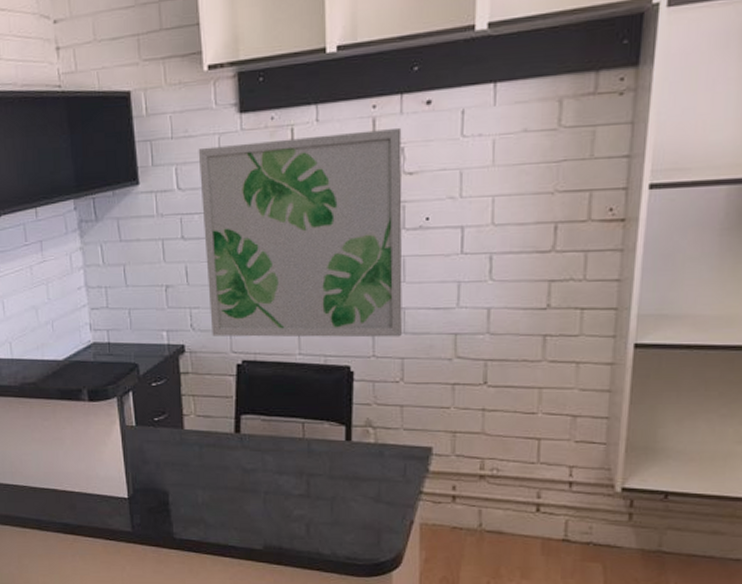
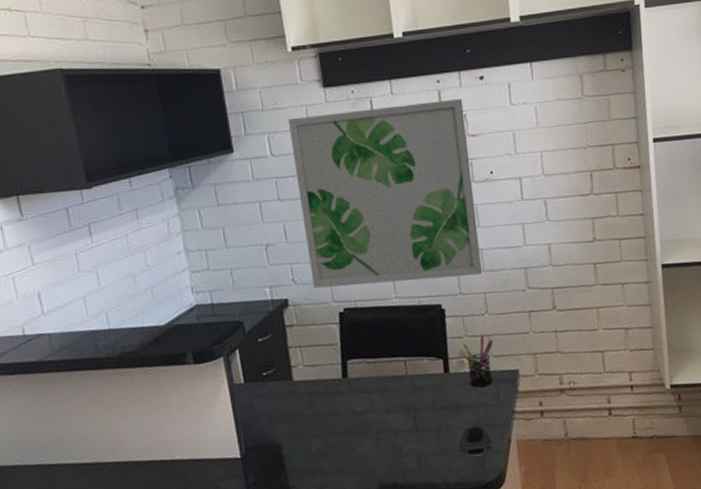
computer mouse: none [353,501,393,533] -> present [458,425,493,457]
pen holder: none [370,405,407,460] -> present [463,335,494,387]

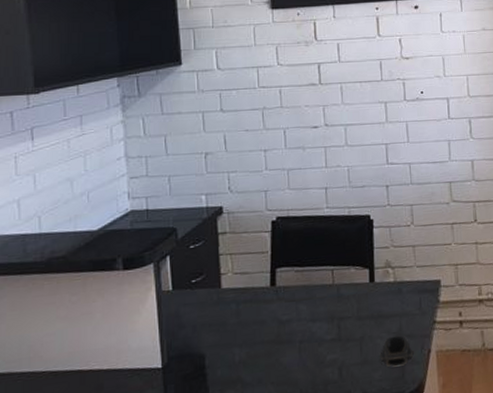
wall art: present [288,98,482,289] -> none [236,24,409,197]
pen holder: present [463,335,494,387] -> none [389,245,418,297]

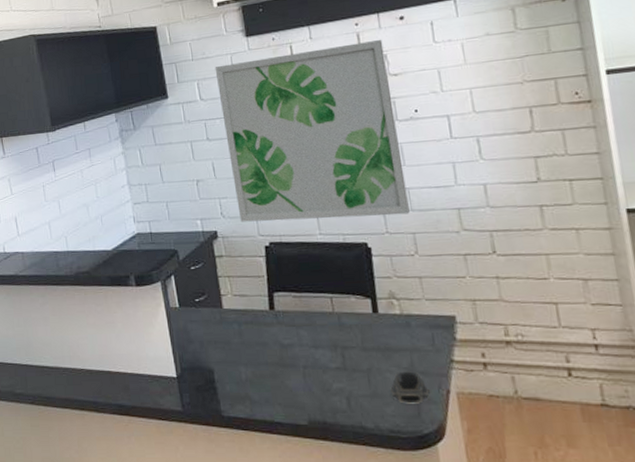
wall art: none [236,24,409,197] -> present [215,39,410,222]

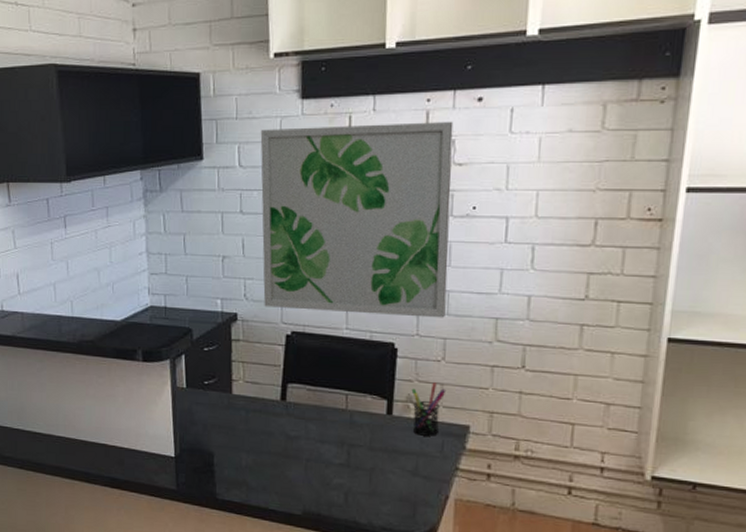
computer mouse: present [390,371,430,404] -> none [390,474,429,506]
pen holder: none [392,276,426,331] -> present [411,382,447,436]

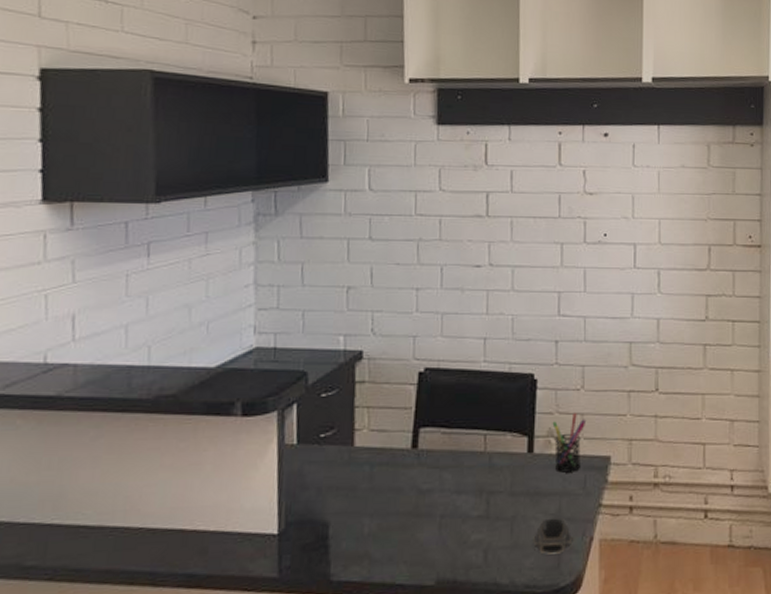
wall art: present [260,121,454,318] -> none [393,152,584,345]
computer mouse: none [390,474,429,506] -> present [533,517,573,555]

